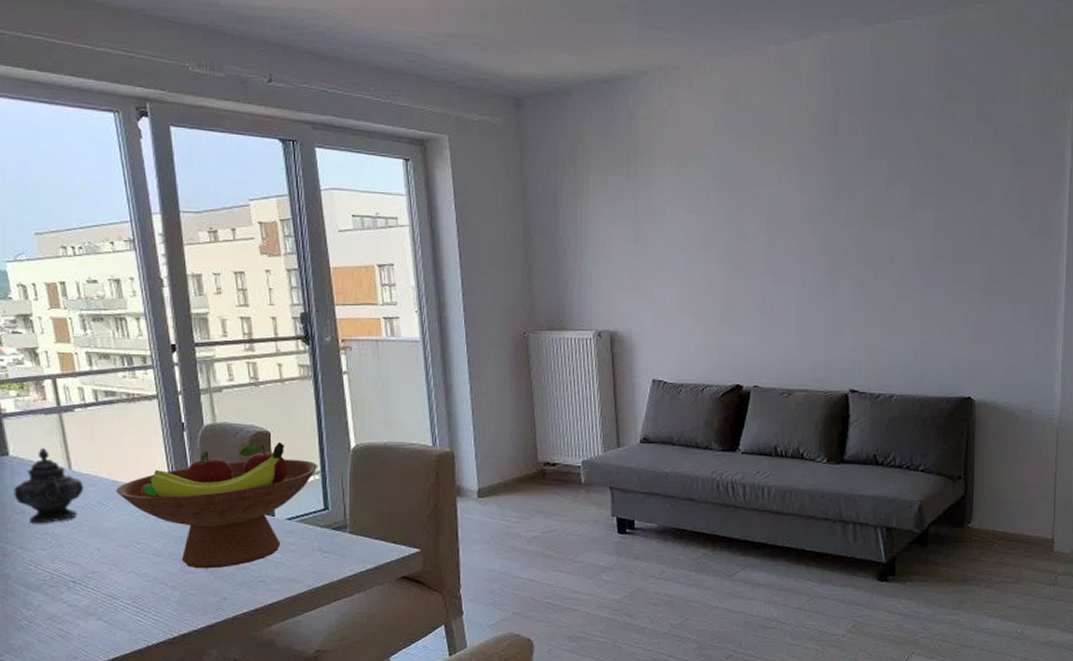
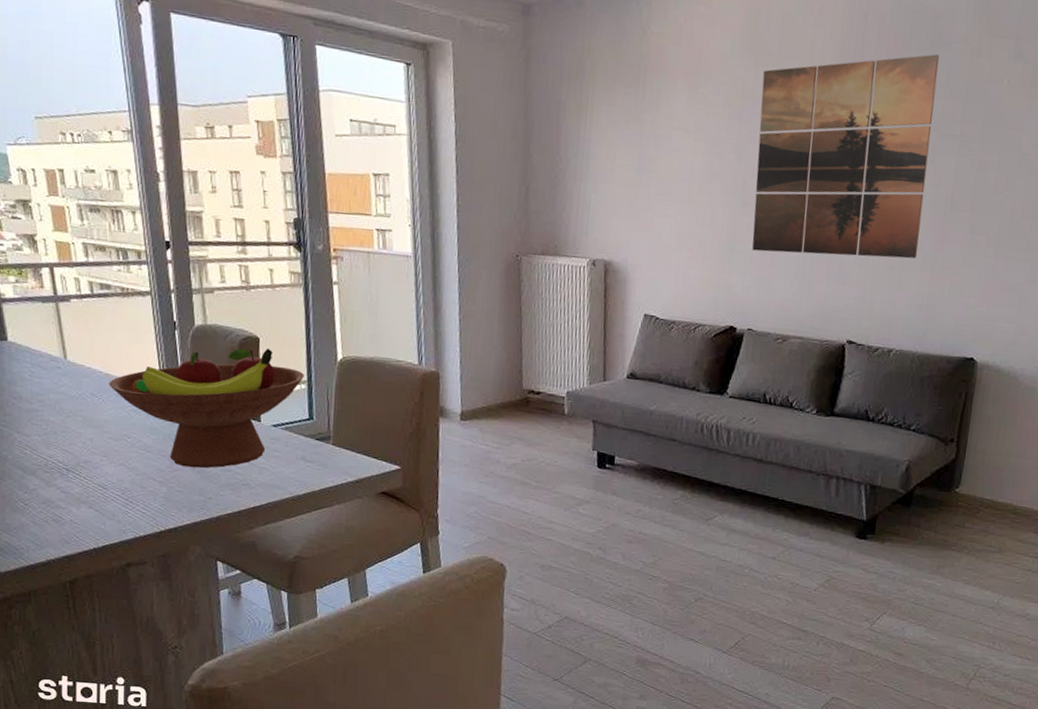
teapot: present [14,447,84,524] -> none [11,335,79,411]
wall art: none [747,120,909,312] -> present [752,54,940,259]

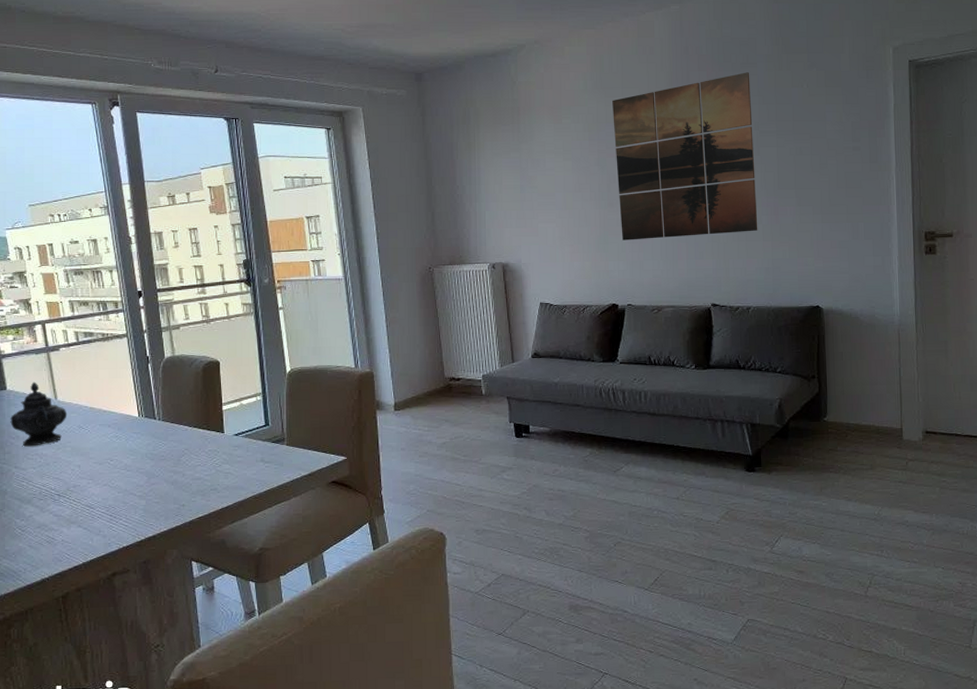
teapot: none [11,335,79,411] -> present [10,381,68,447]
fruit bowl: present [109,348,305,468] -> none [93,369,260,480]

